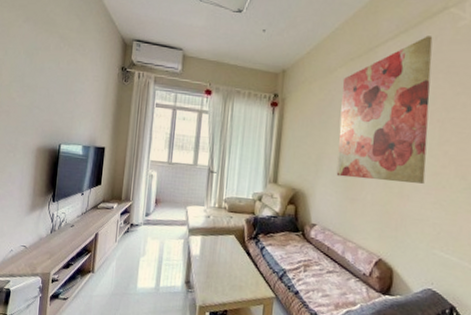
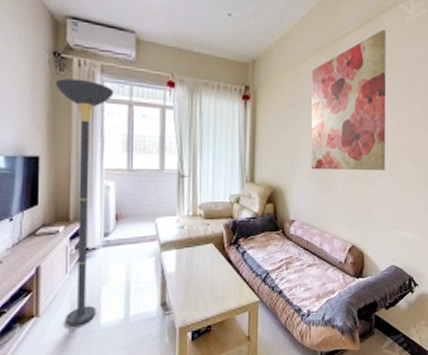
floor lamp: none [111,87,163,286] -> present [55,78,114,325]

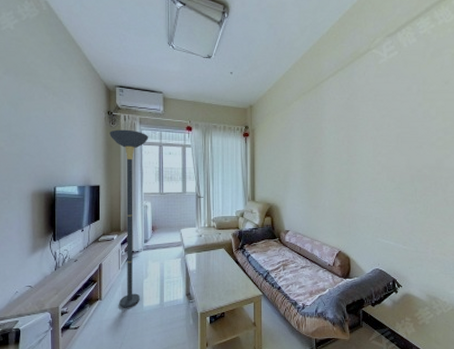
wall art: present [311,29,387,171] -> none [298,72,366,189]

